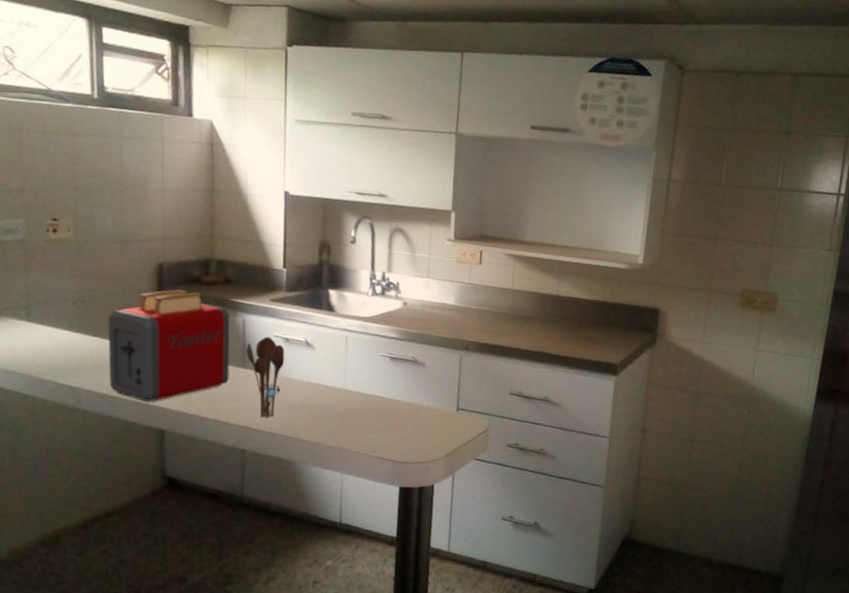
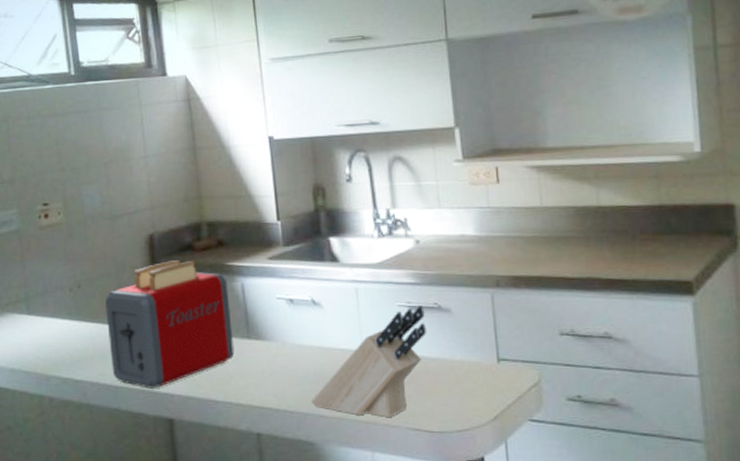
utensil holder: present [246,336,285,418] -> none [249,300,292,394]
knife block: none [294,357,403,447] -> present [311,305,427,418]

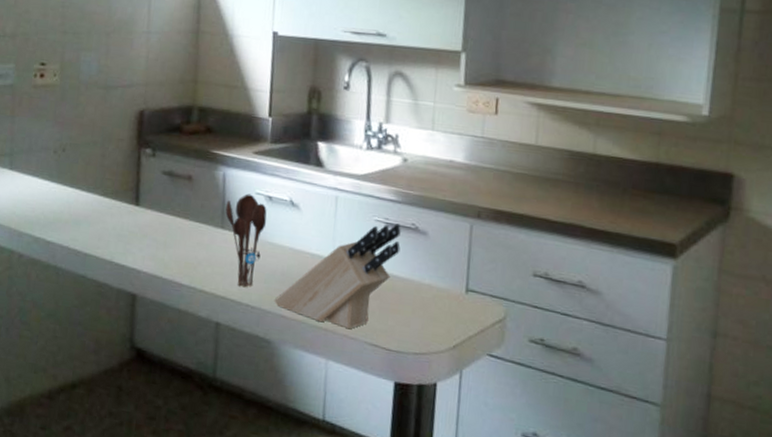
toaster: present [105,260,234,388] -> none [83,139,210,262]
utensil holder: none [249,300,292,394] -> present [225,193,267,288]

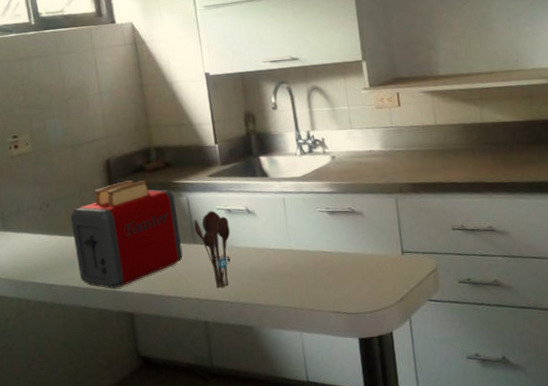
toaster: none [83,139,210,262] -> present [71,180,183,289]
knife block: present [274,223,401,329] -> none [248,210,343,304]

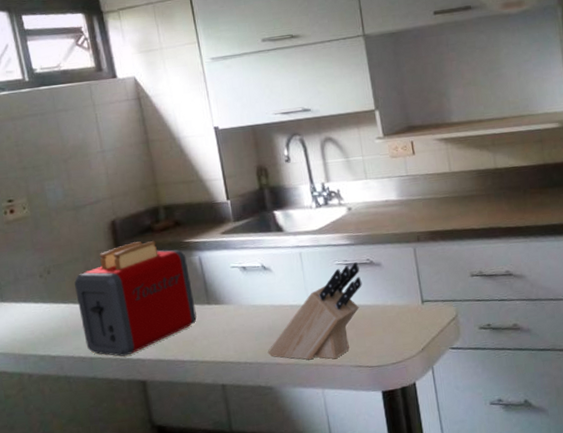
utensil holder: present [194,210,231,289] -> none [207,269,248,350]
knife block: none [248,210,343,304] -> present [267,262,362,360]

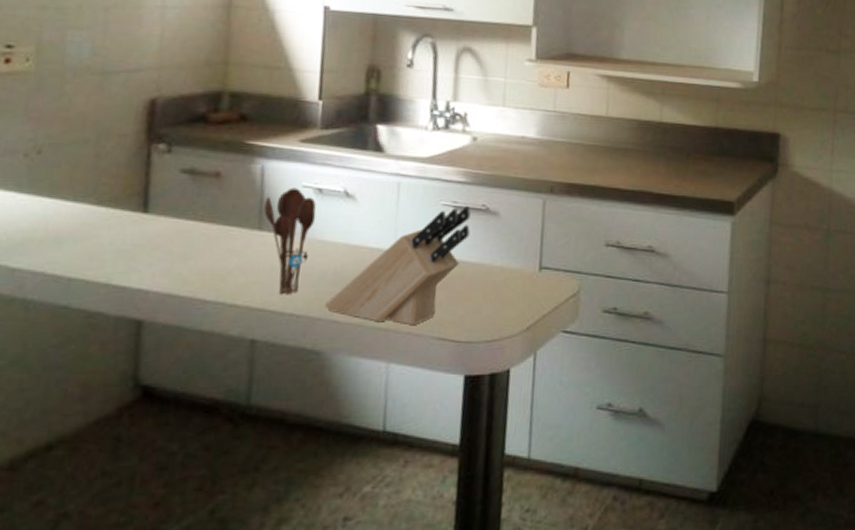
toaster: present [74,241,197,357] -> none [67,132,245,283]
utensil holder: none [207,269,248,350] -> present [264,187,316,295]

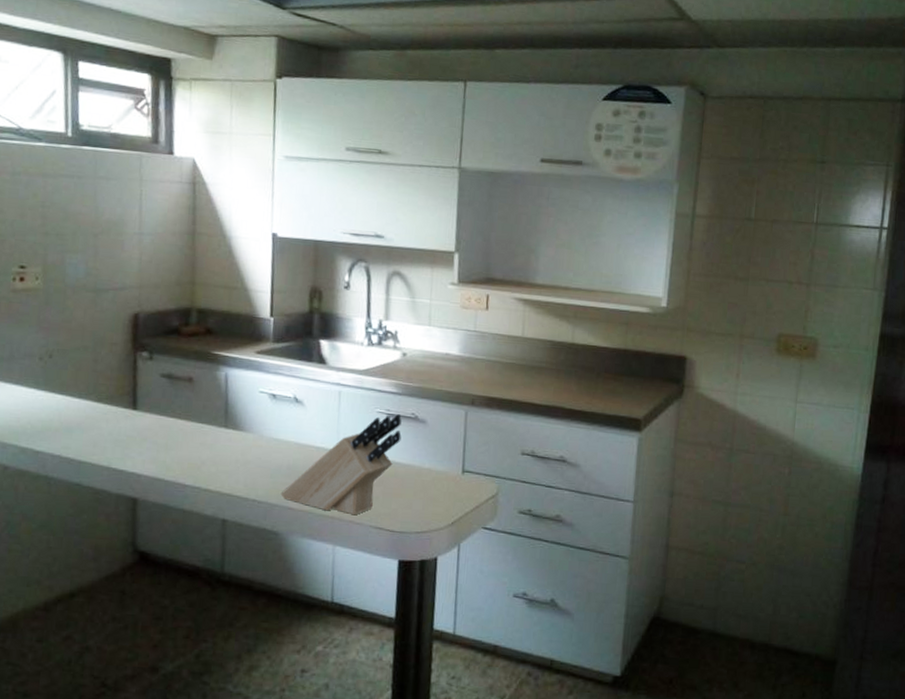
utensil holder: present [264,187,316,295] -> none [229,392,272,484]

